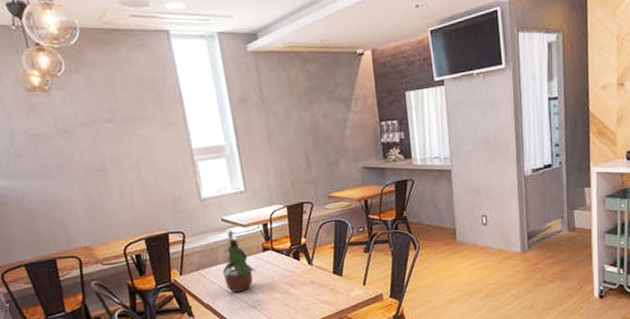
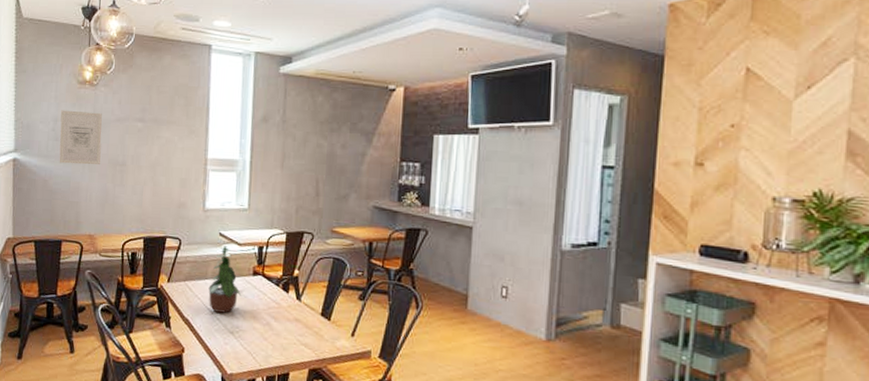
wall art: none [15,119,77,180] -> present [59,110,102,165]

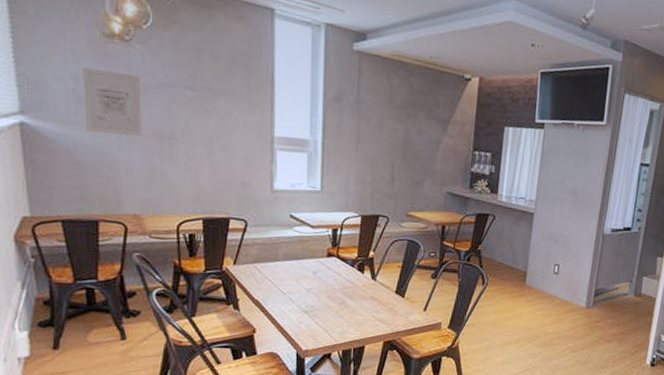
potted plant: present [208,246,242,313] -> none [280,228,316,294]

